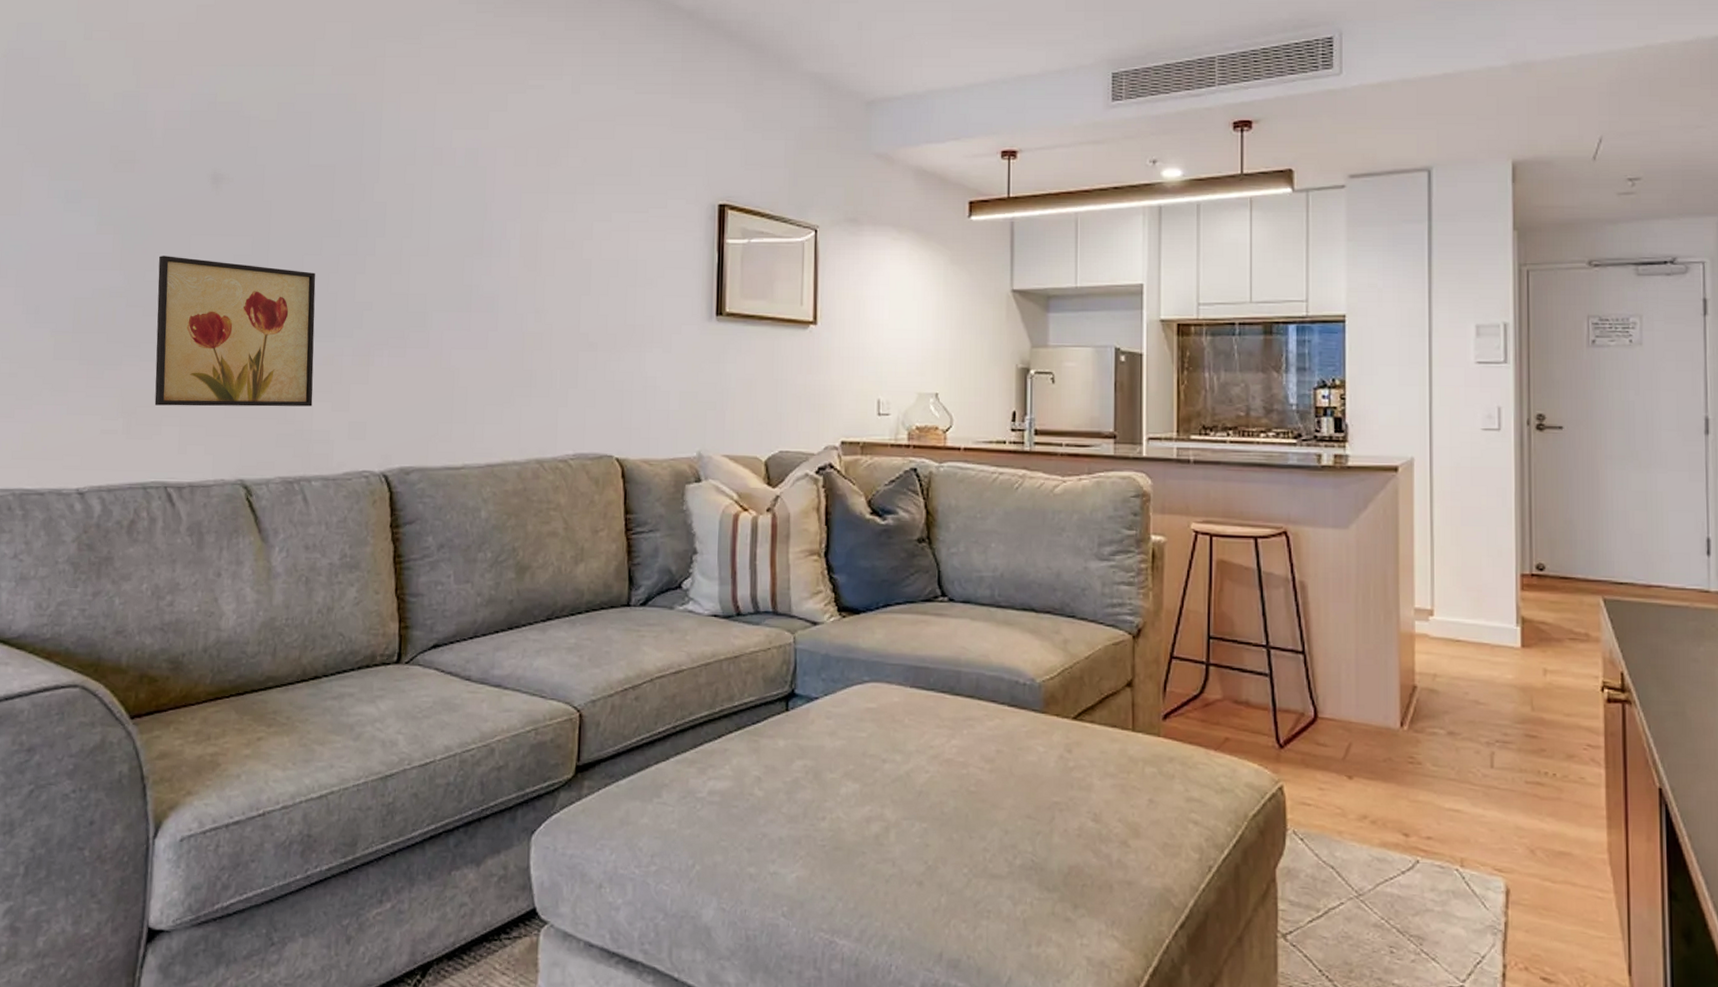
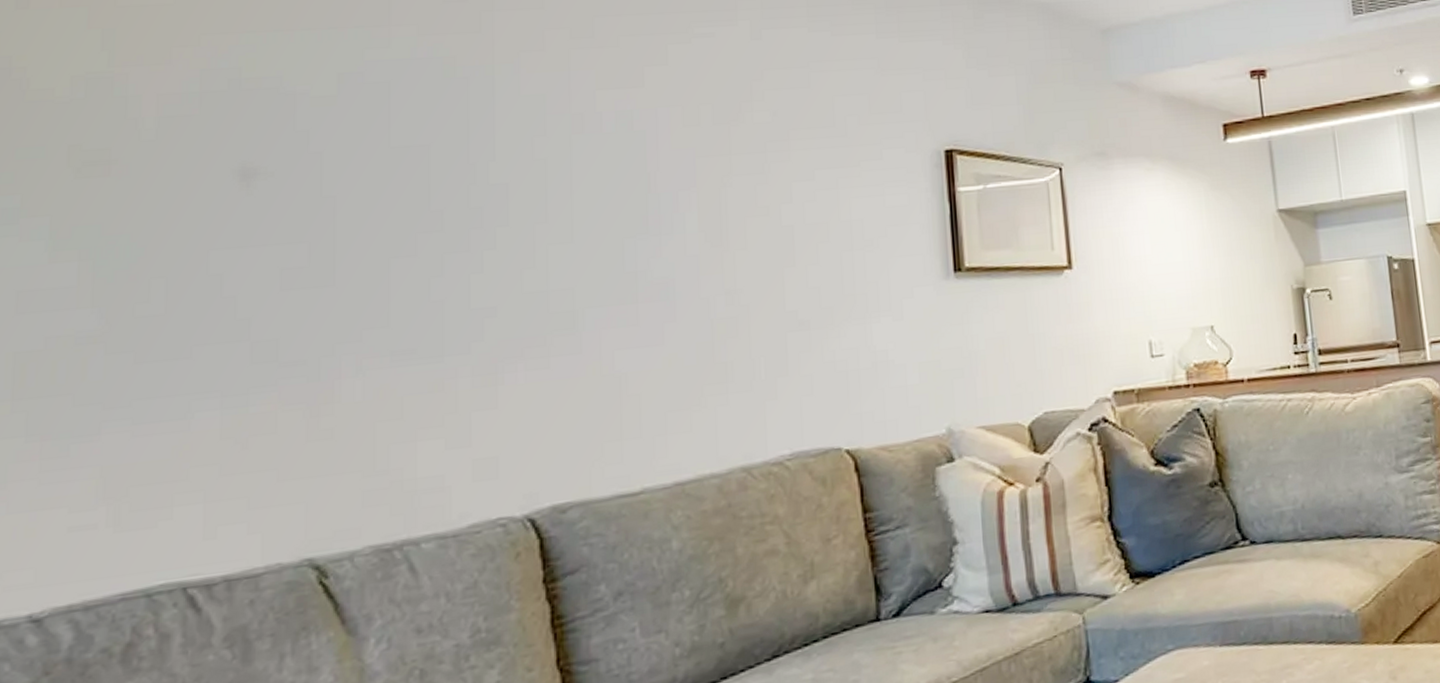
wall art: present [154,256,316,407] -> none [157,279,416,481]

